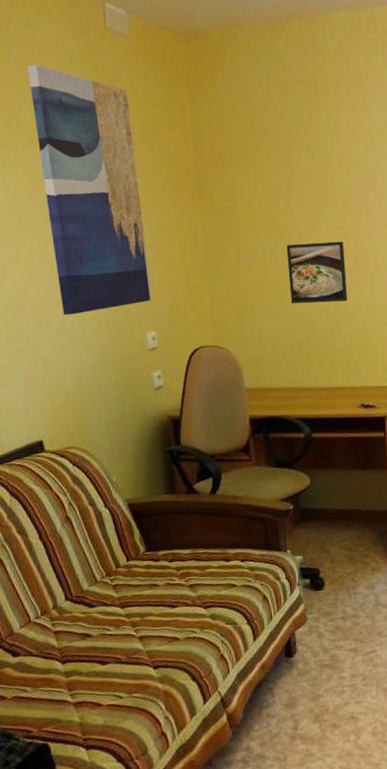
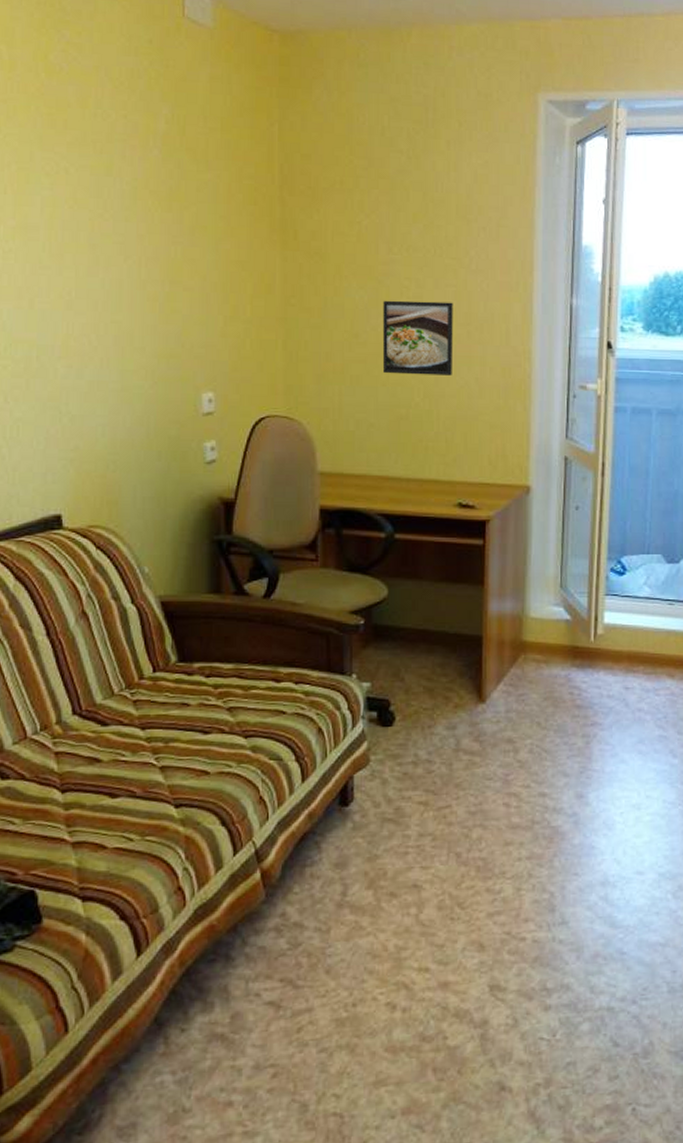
wall art: present [27,64,152,315] -> none [82,51,213,363]

